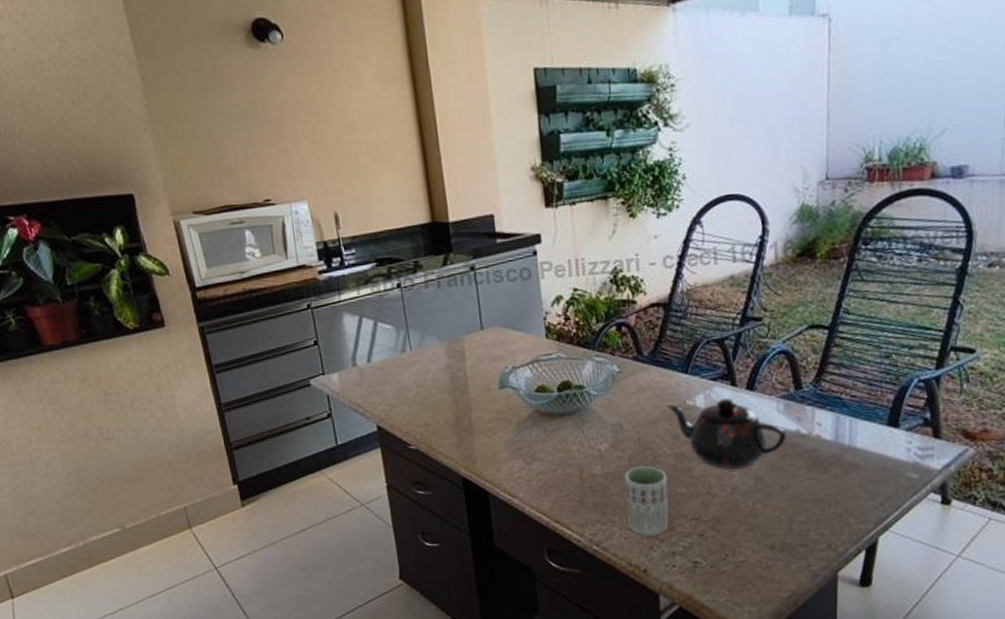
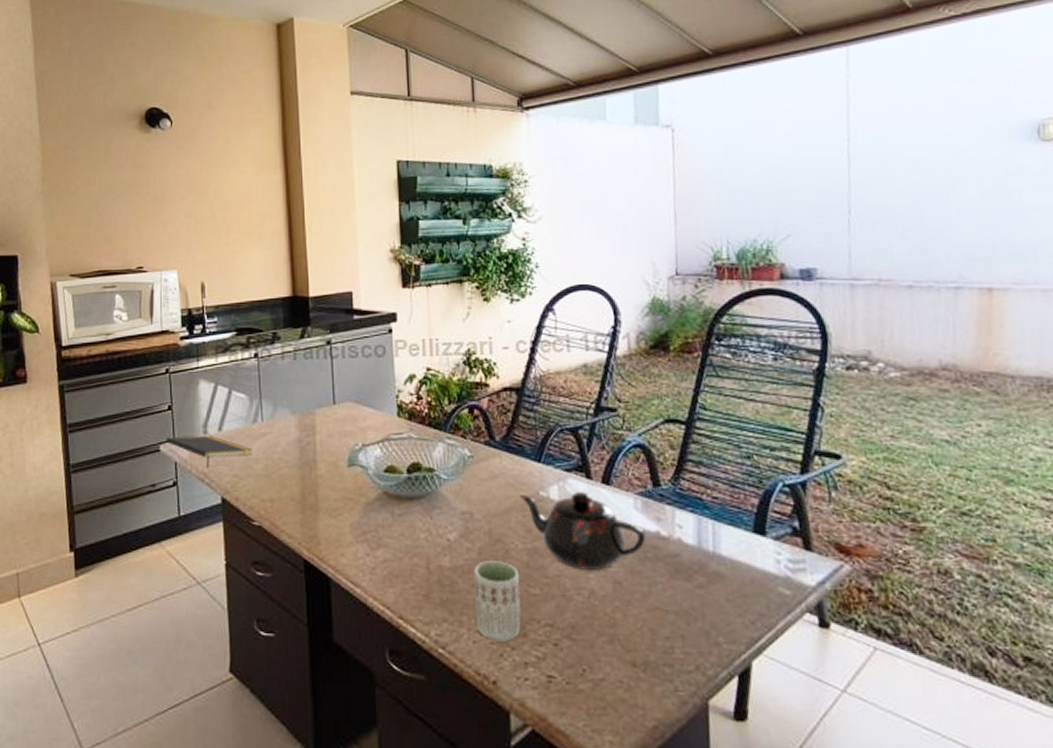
notepad: none [315,368,404,399] -> present [166,436,253,468]

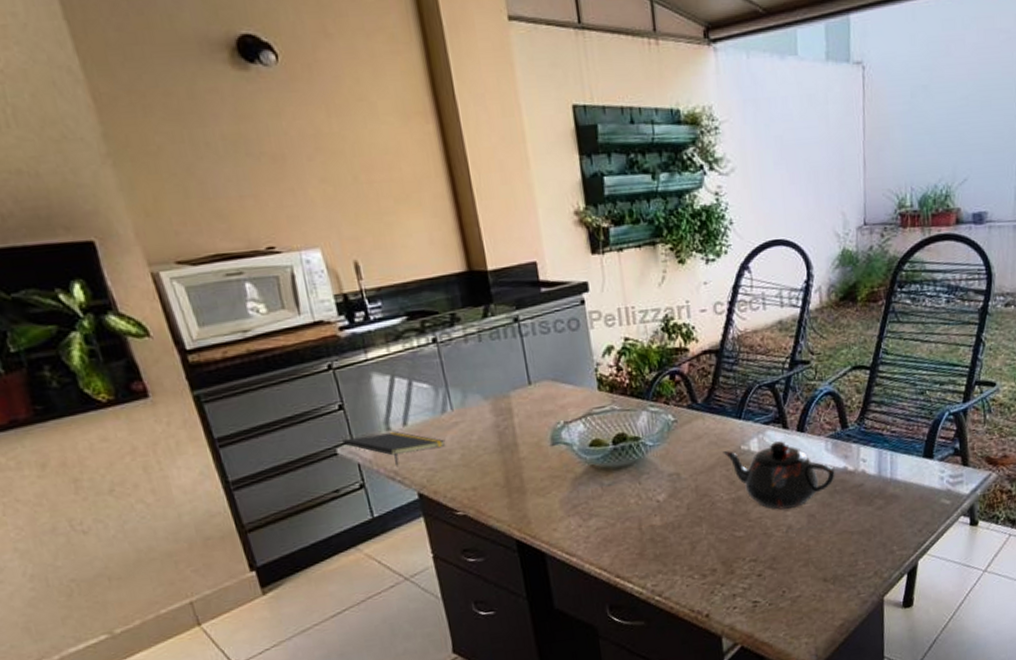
cup: present [474,561,521,642] -> none [683,512,728,582]

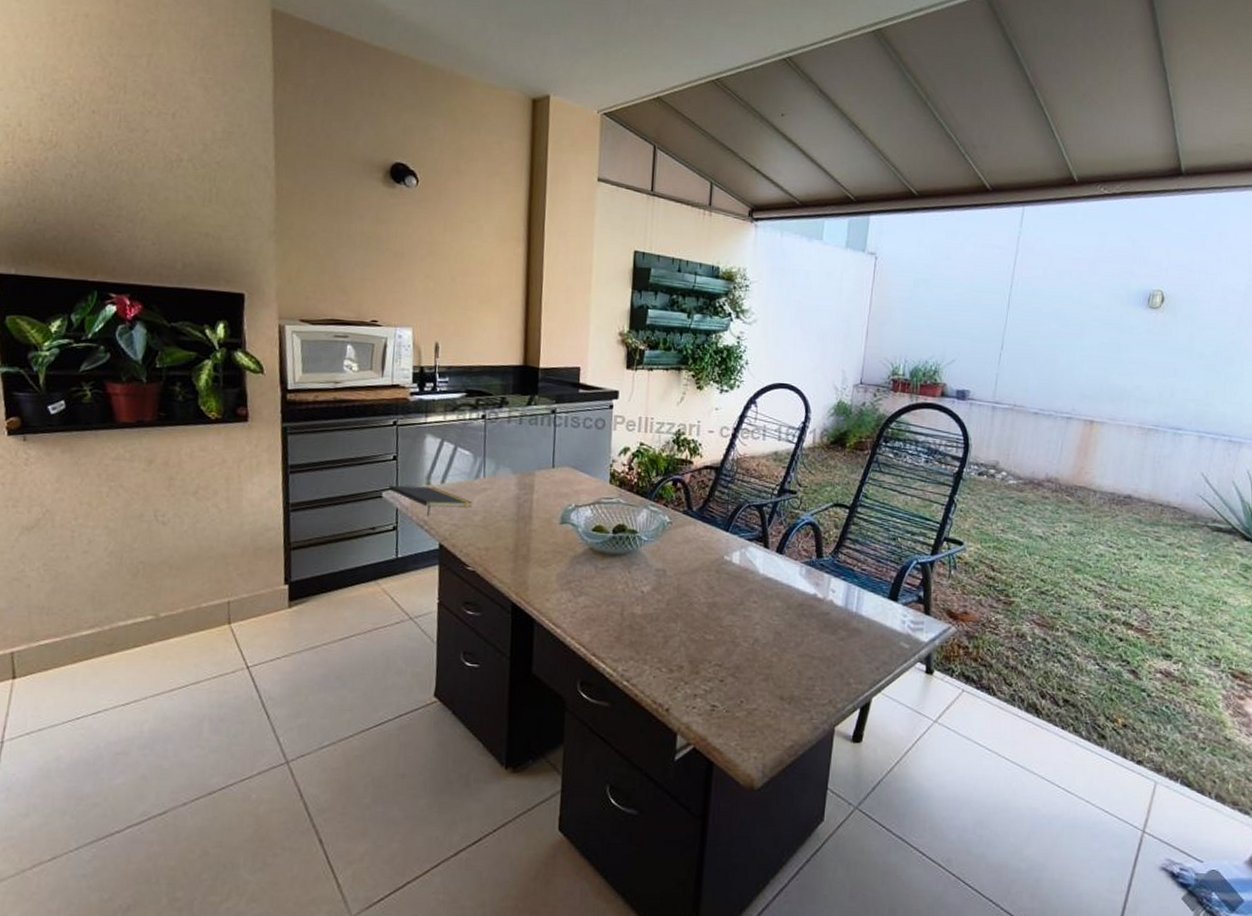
teapot: present [723,441,835,510] -> none [707,558,805,623]

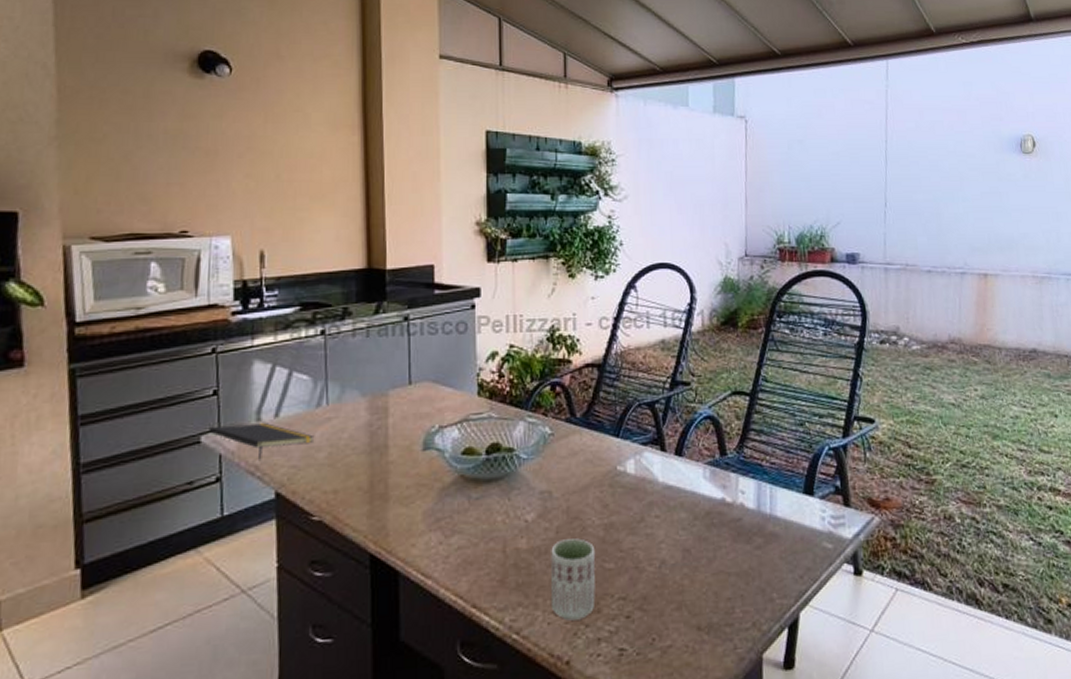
cup: none [658,611,699,677] -> present [551,538,596,621]

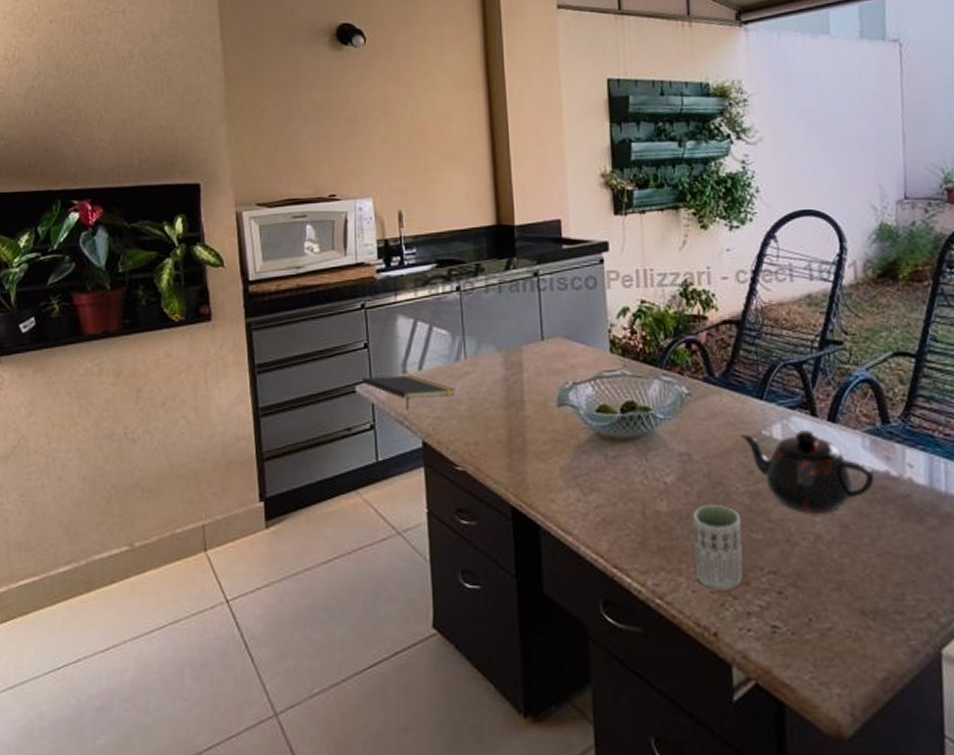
teapot: none [598,464,713,541] -> present [740,430,875,513]

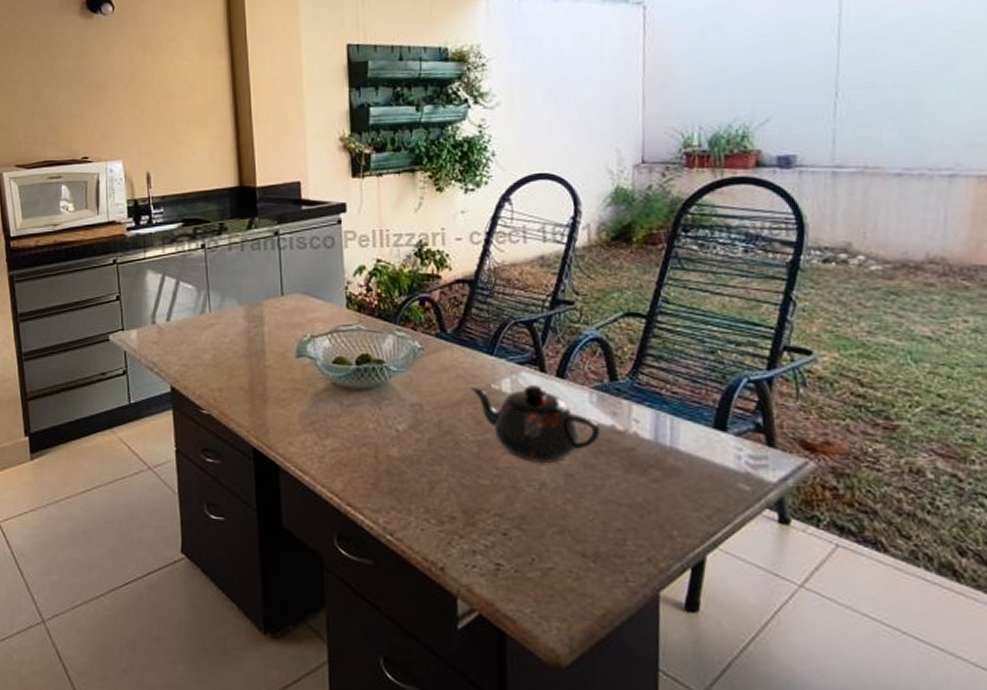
notepad: present [362,375,456,410] -> none [115,326,201,358]
cup: present [693,505,743,591] -> none [423,452,470,530]

